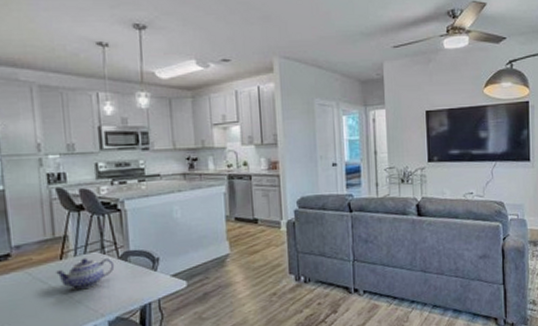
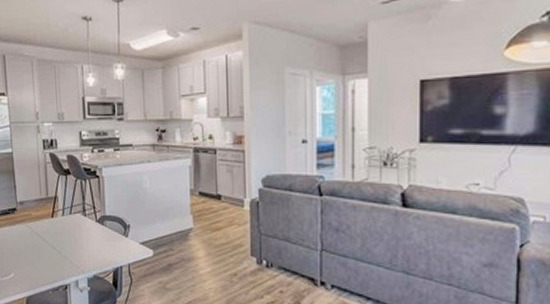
teapot: present [56,257,115,290] -> none [49,218,94,247]

